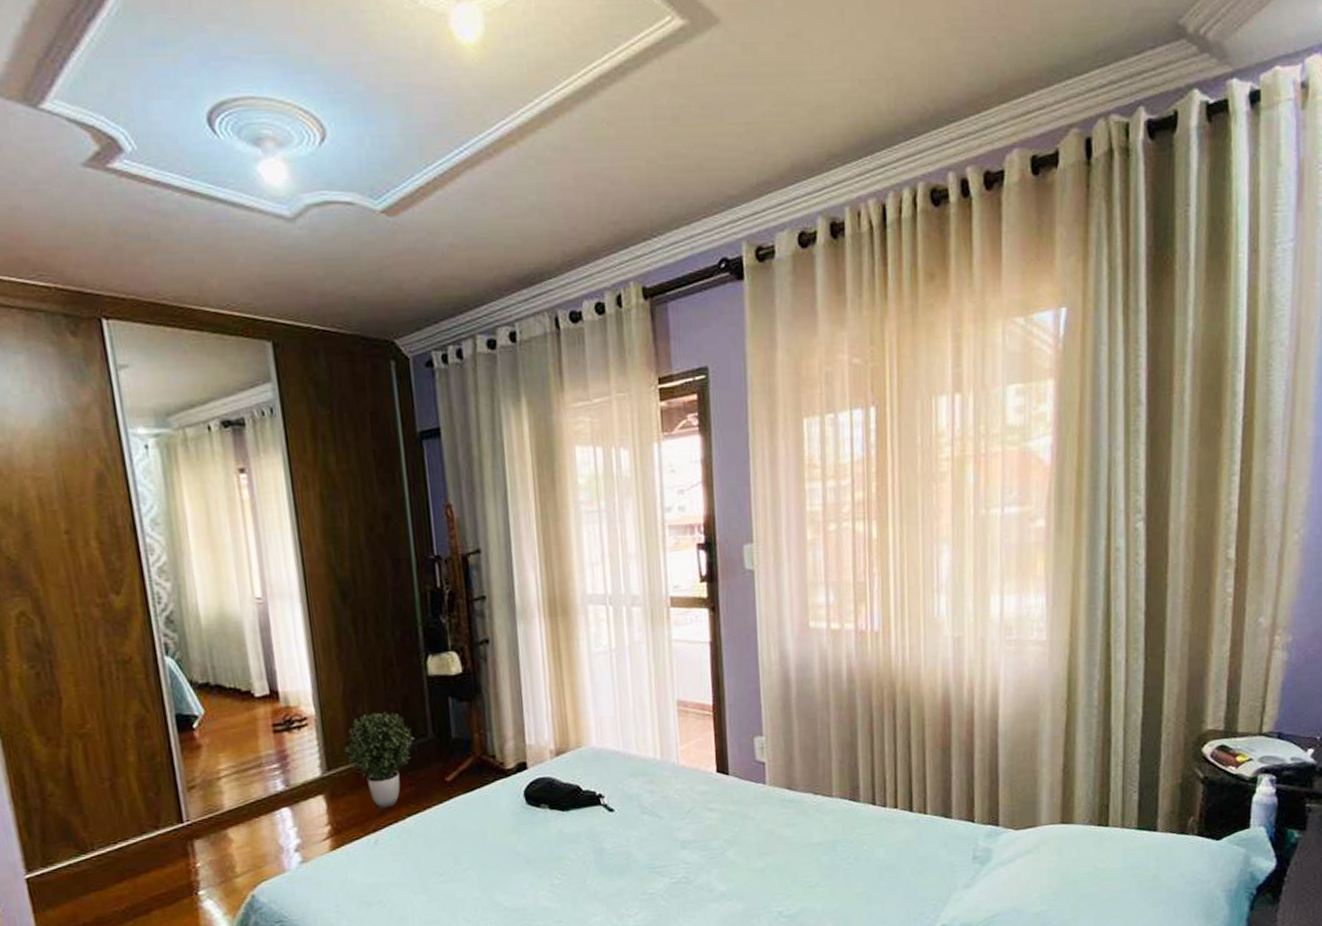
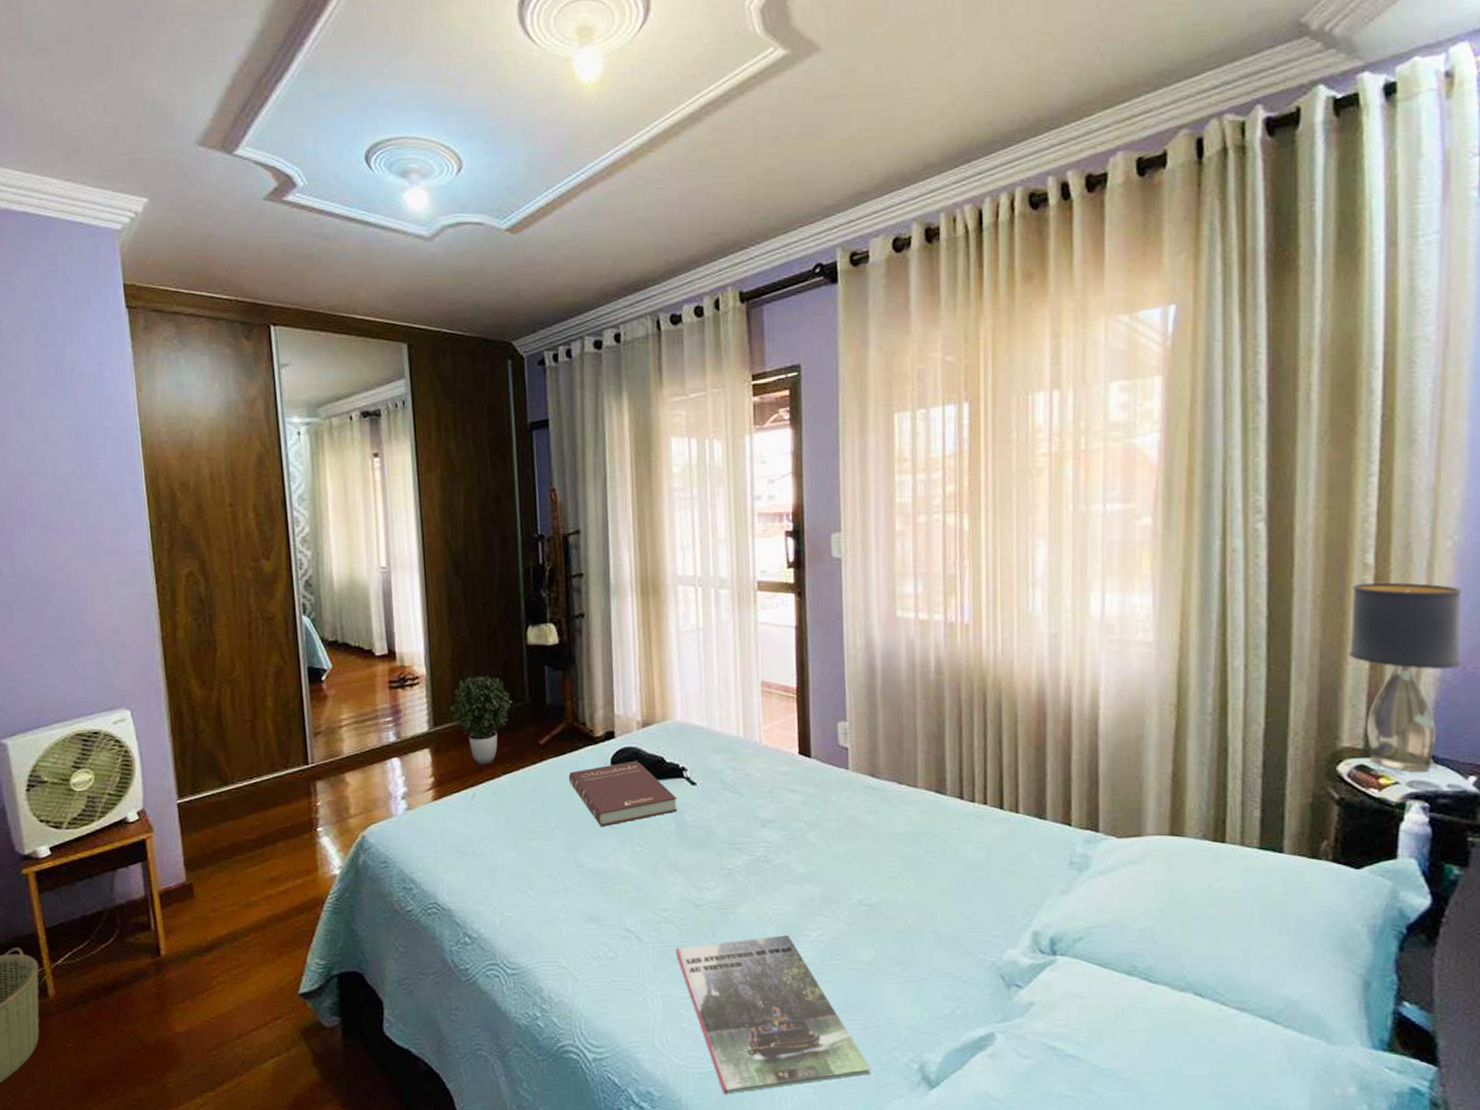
book: none [479,790,596,862] -> present [568,760,678,826]
table lamp: none [1212,574,1307,748] -> present [1348,582,1463,772]

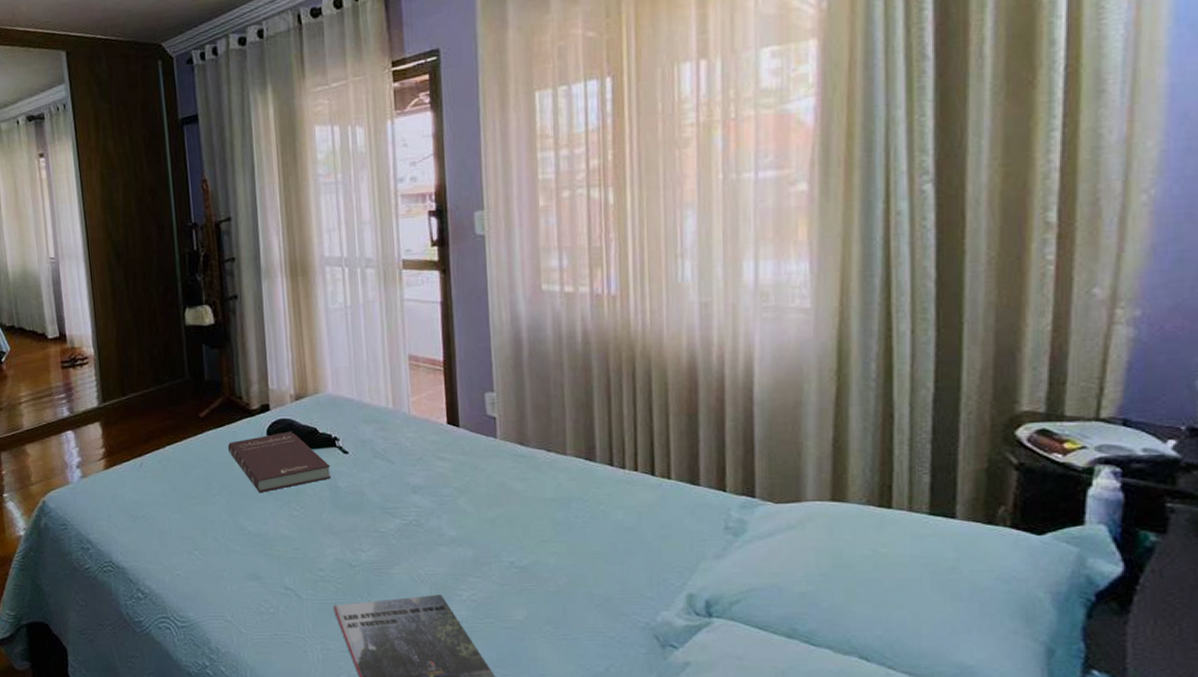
potted plant: present [450,675,513,765] -> none [117,355,174,437]
table lamp: present [1348,582,1463,772] -> none [1027,240,1161,436]

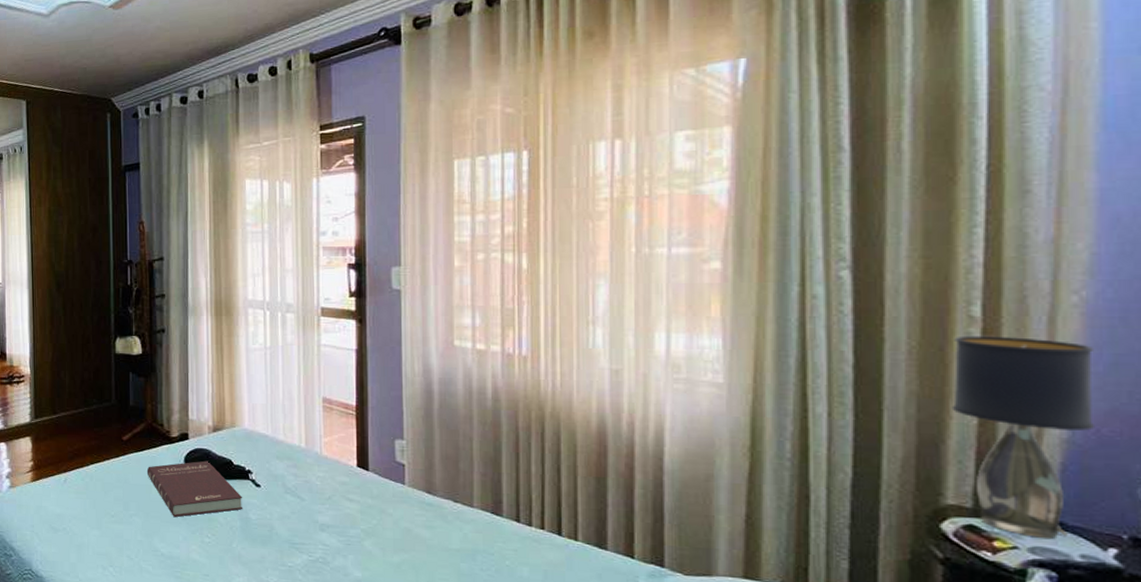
table lamp: none [1027,240,1161,436] -> present [951,335,1095,538]

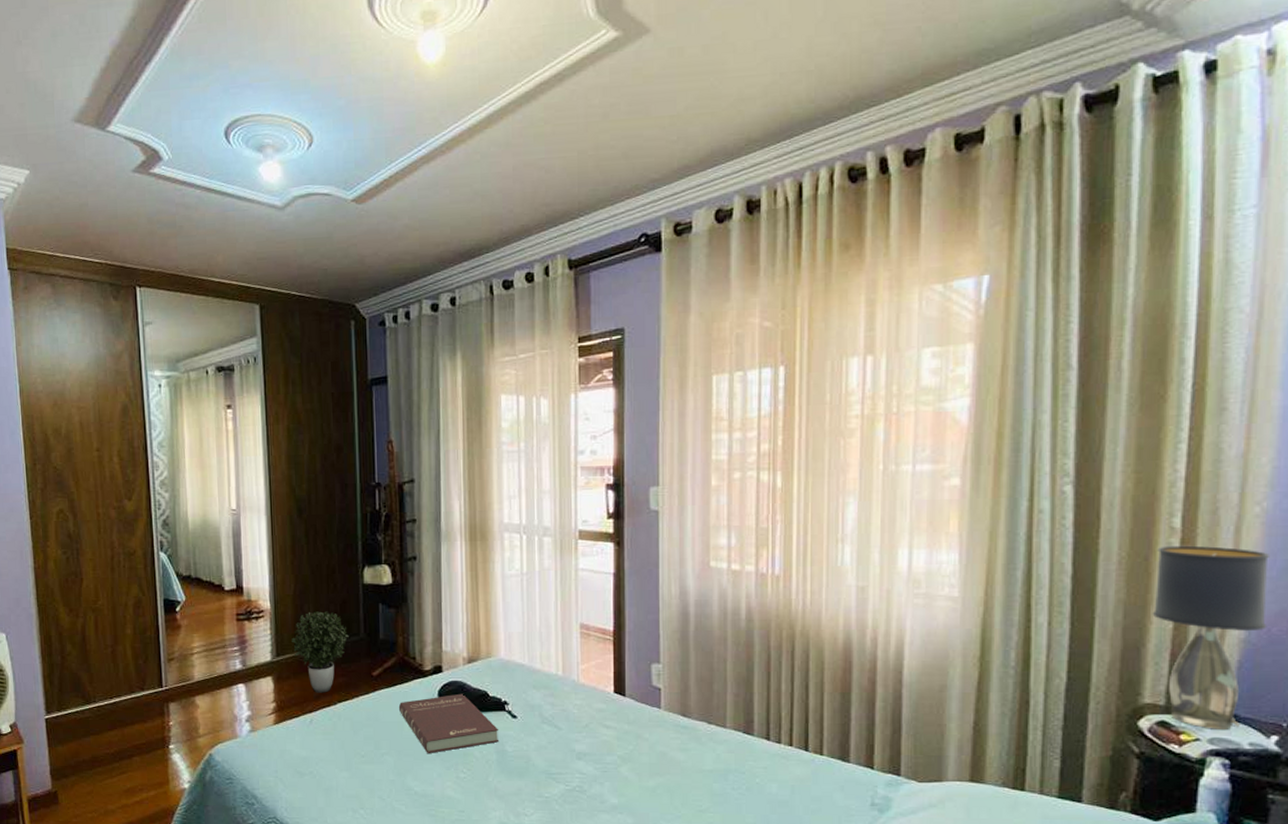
potted plant: none [49,378,101,454] -> present [292,611,349,693]

